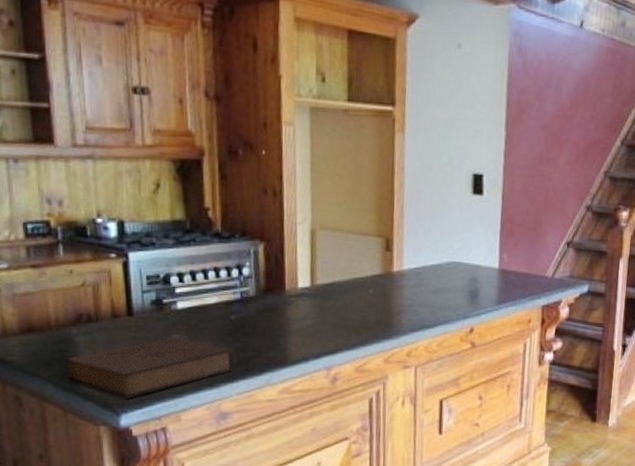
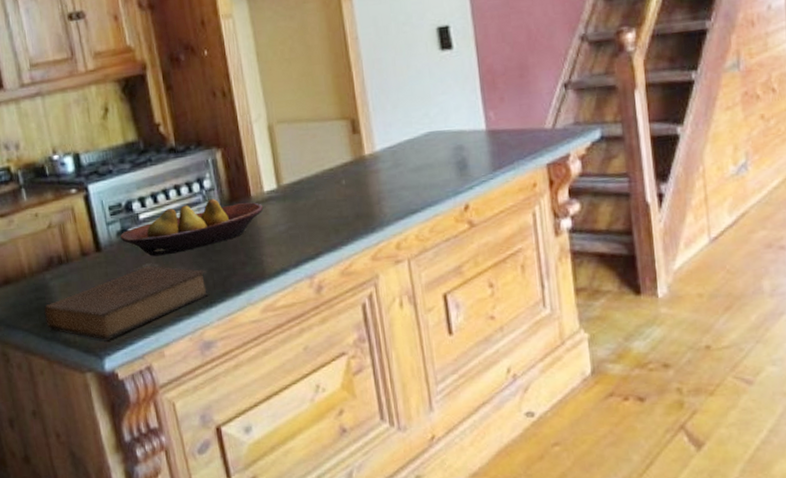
fruit bowl: none [154,285,295,330] -> present [120,198,264,257]

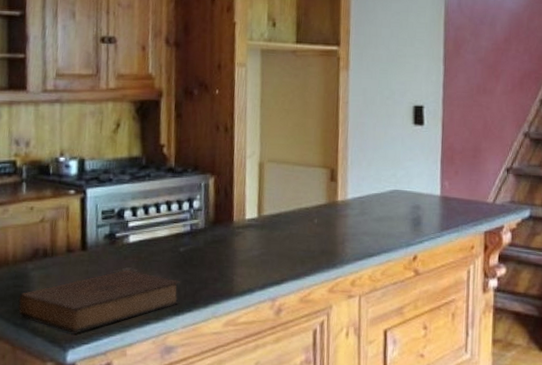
fruit bowl: present [120,198,264,257] -> none [107,218,243,263]

